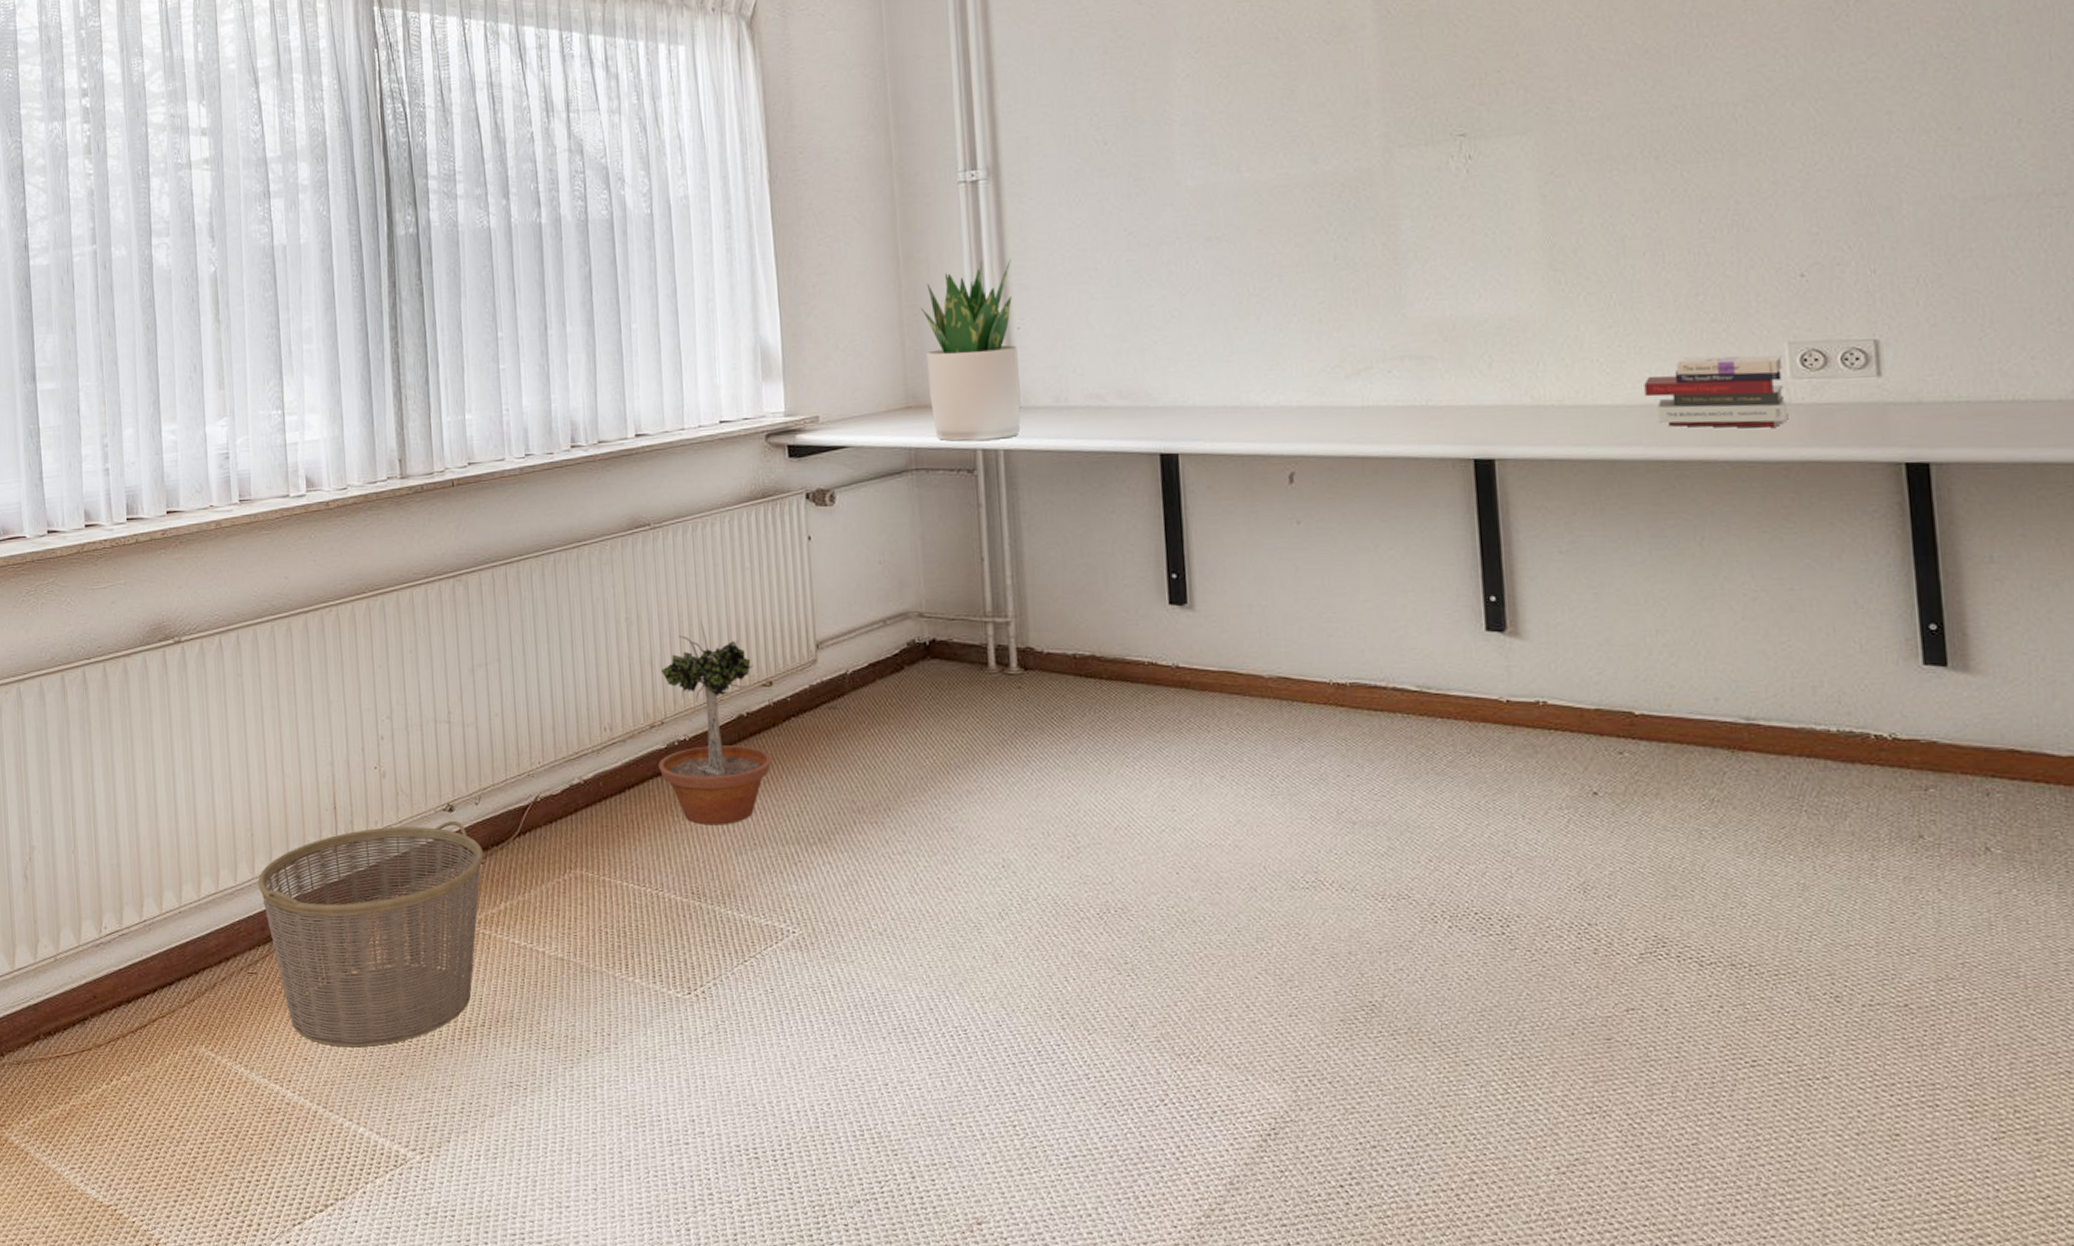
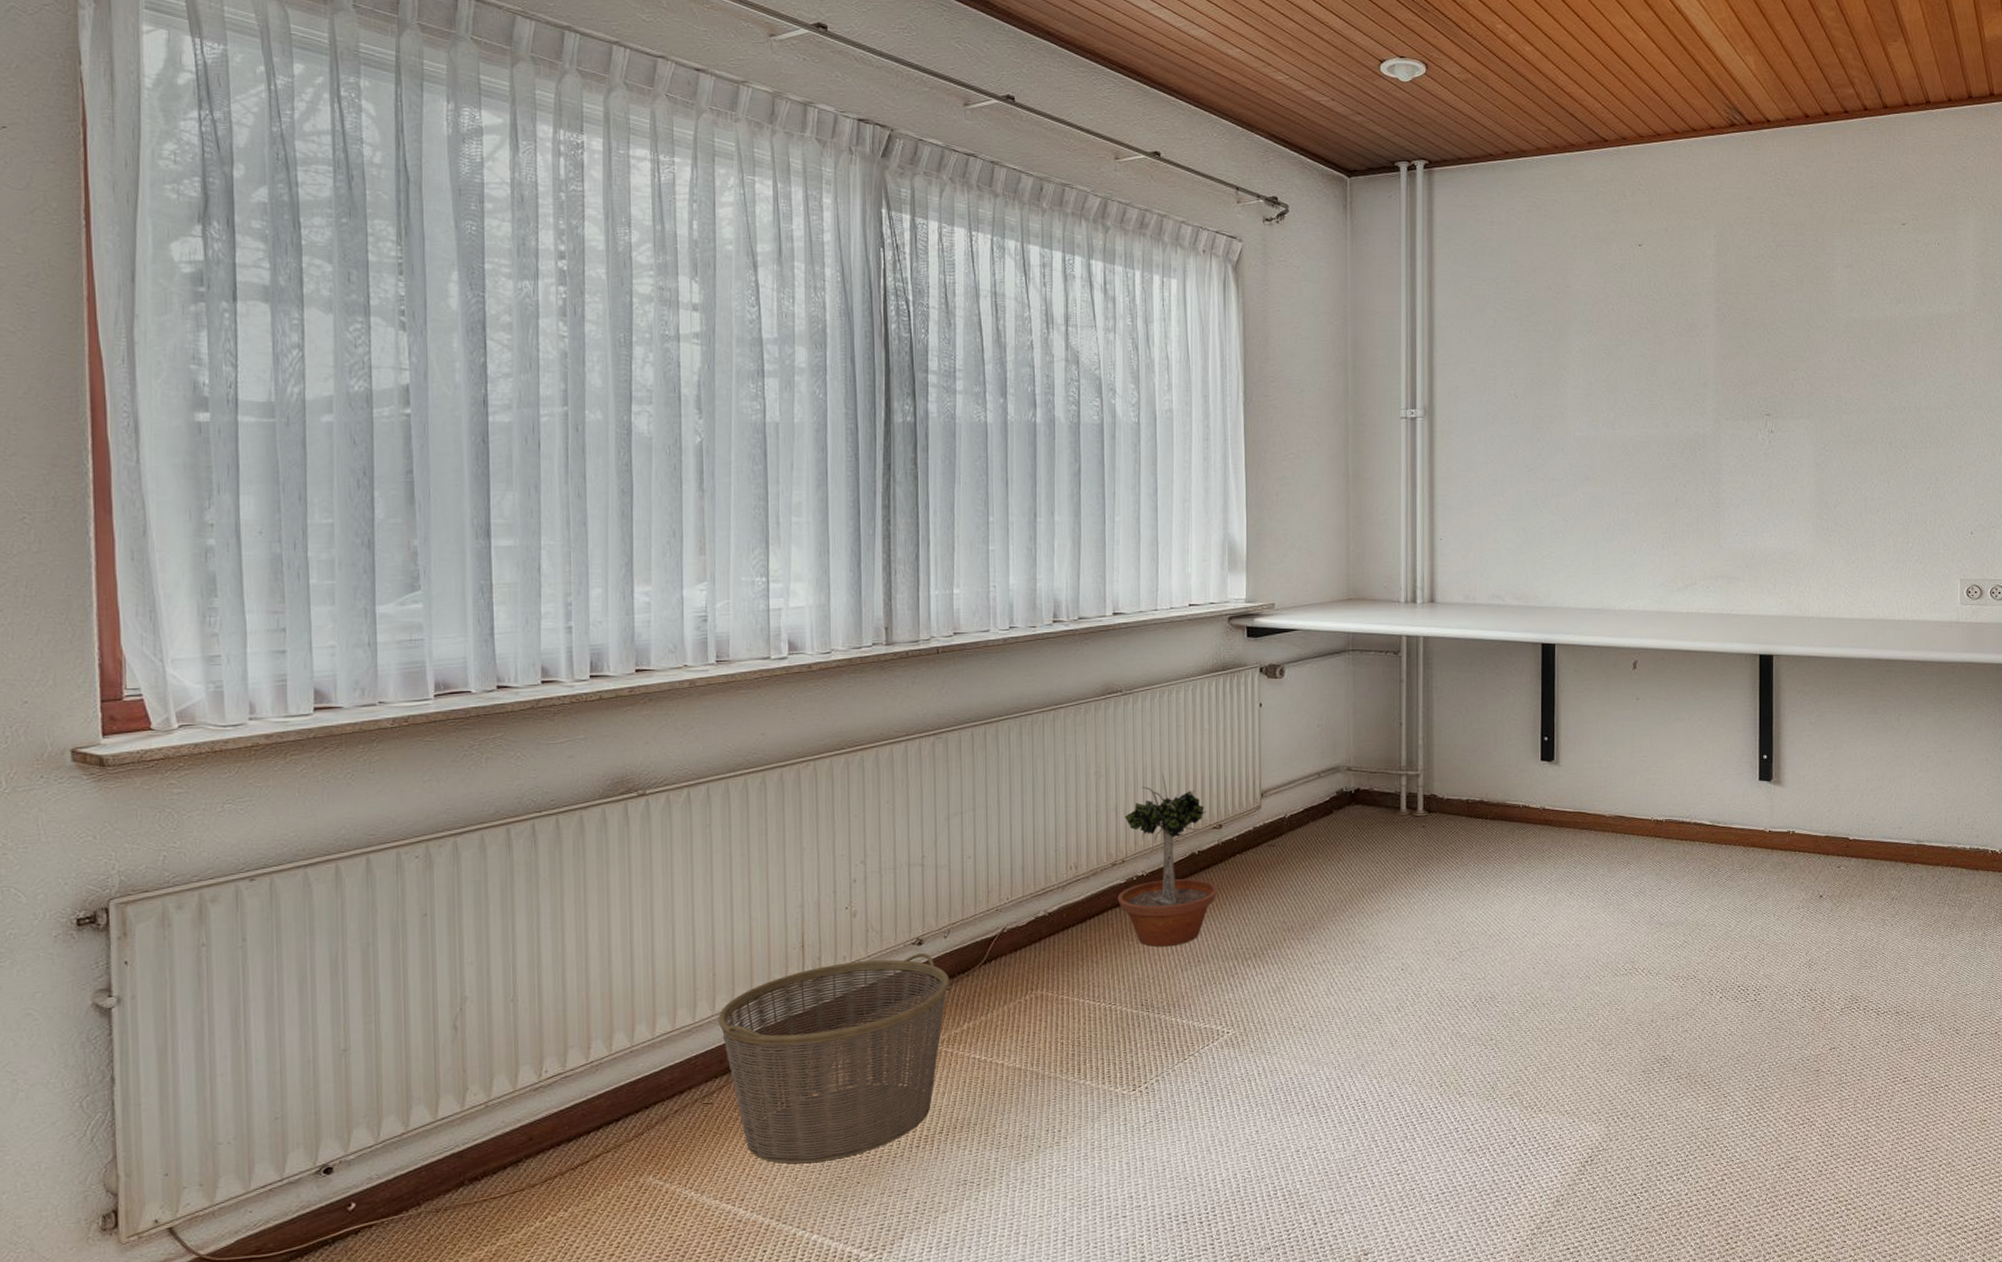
planter: present [920,259,1021,442] -> none [1364,482,1439,628]
books: present [1644,354,1789,428] -> none [1871,586,1957,638]

